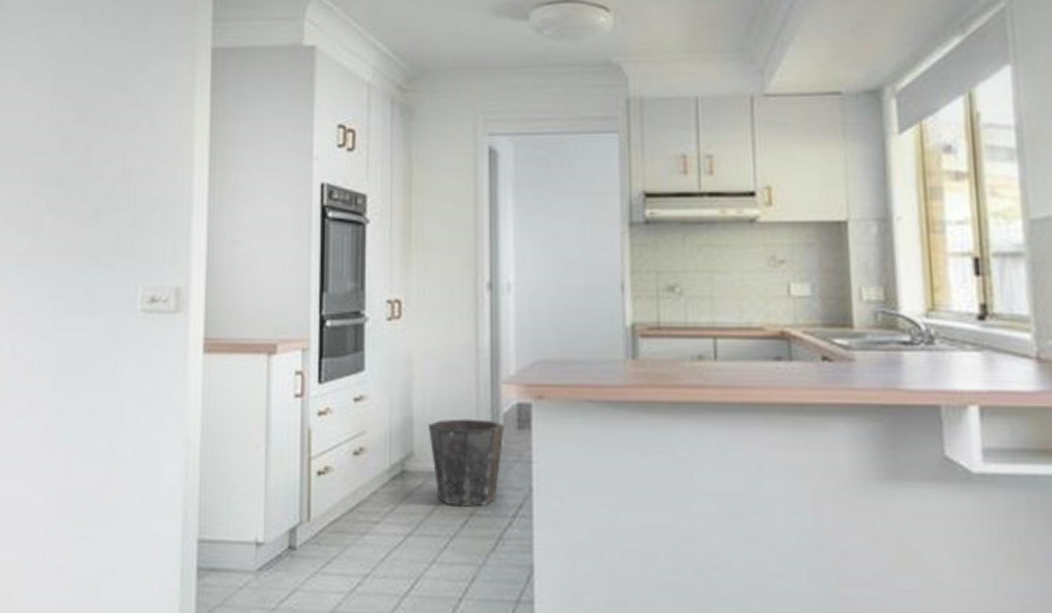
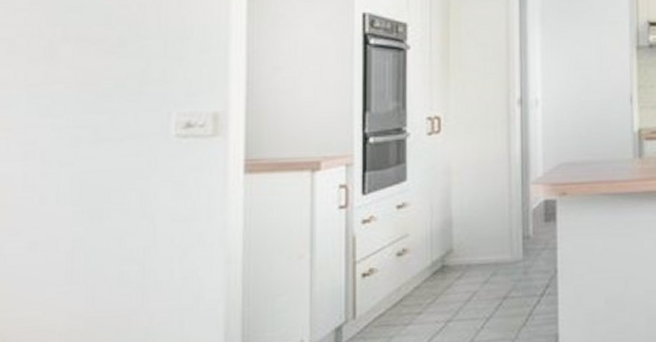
waste bin: present [429,418,505,507] -> none [466,216,534,292]

